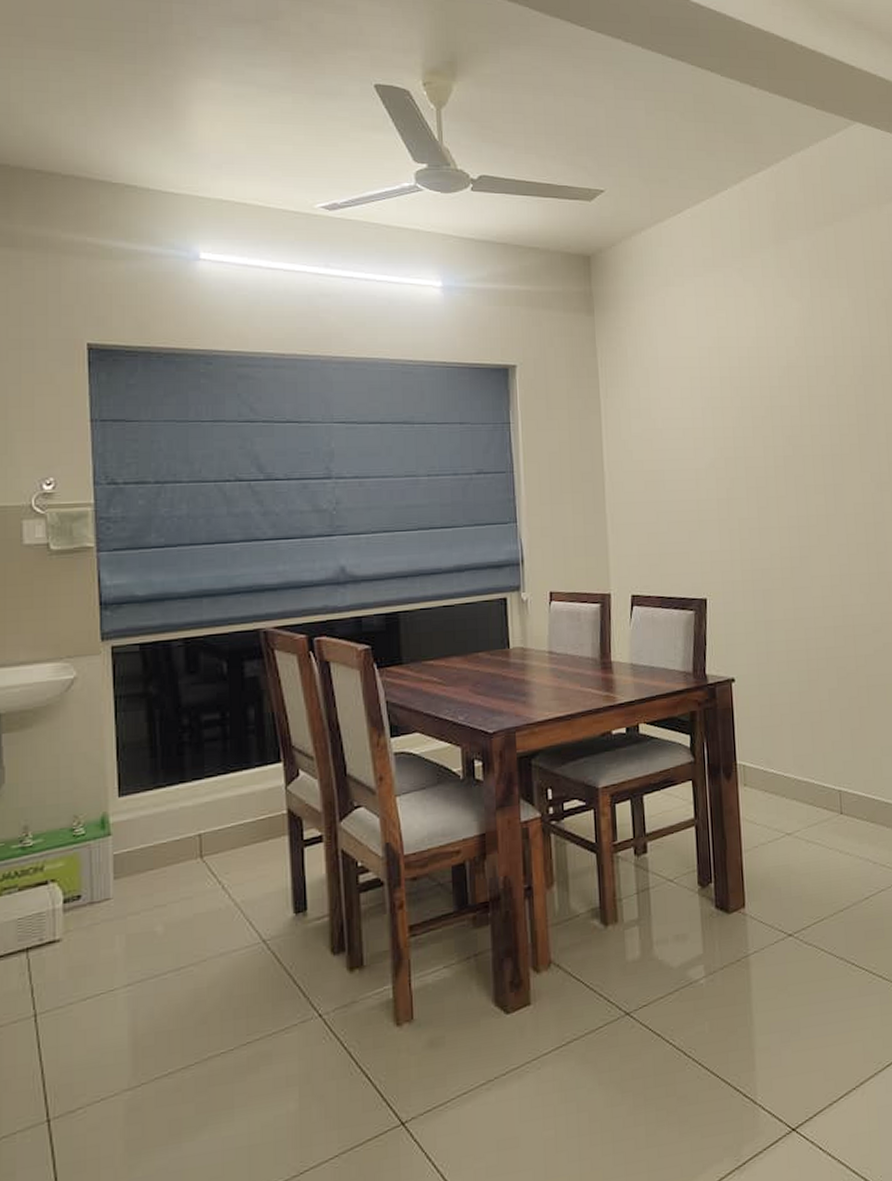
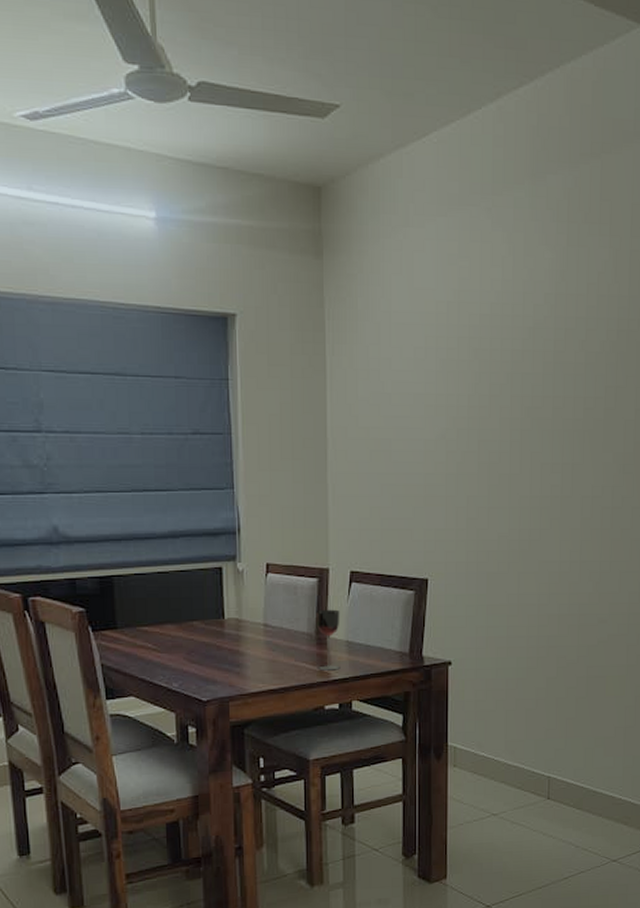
wineglass: none [599,633,626,695] -> present [316,609,341,671]

